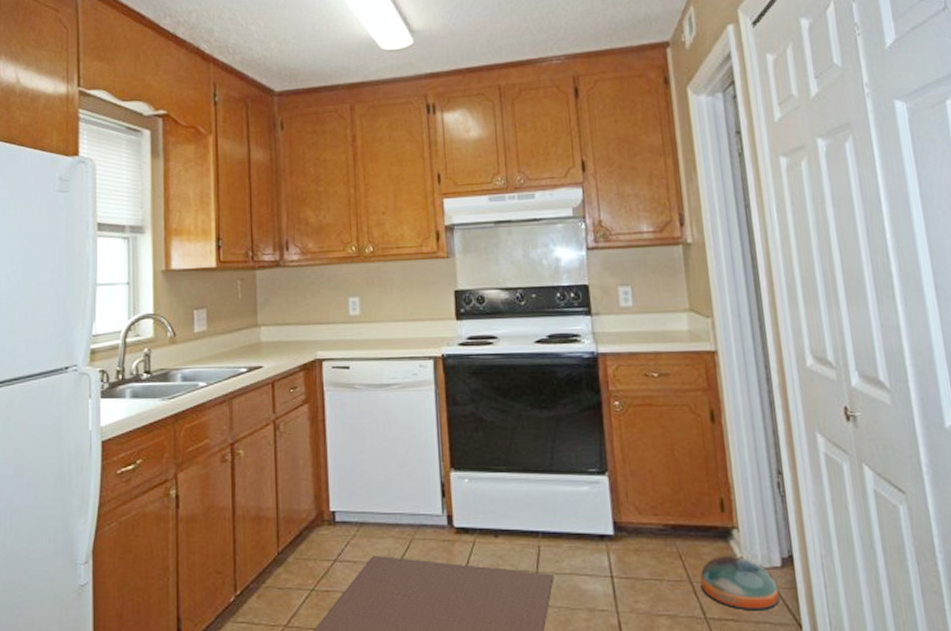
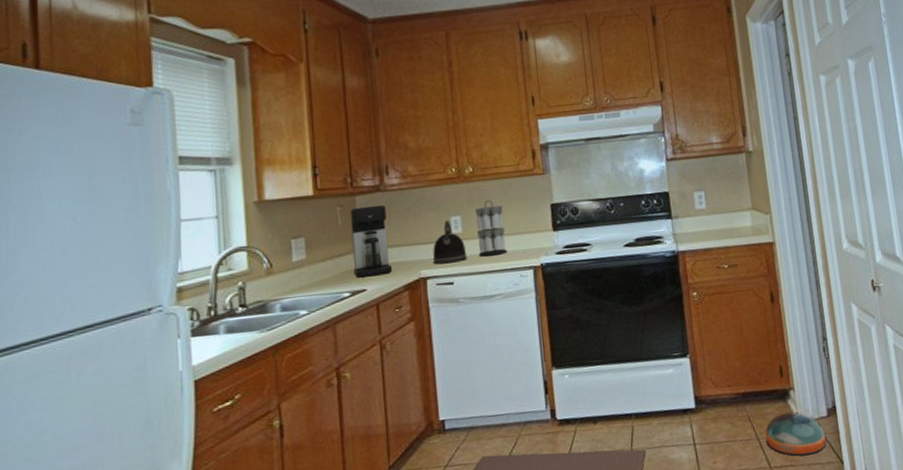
coffee maker: none [250,280,289,354] -> present [350,204,393,278]
kettle: none [329,301,365,347] -> present [432,220,468,265]
spice rack: none [375,282,407,342] -> present [476,200,508,257]

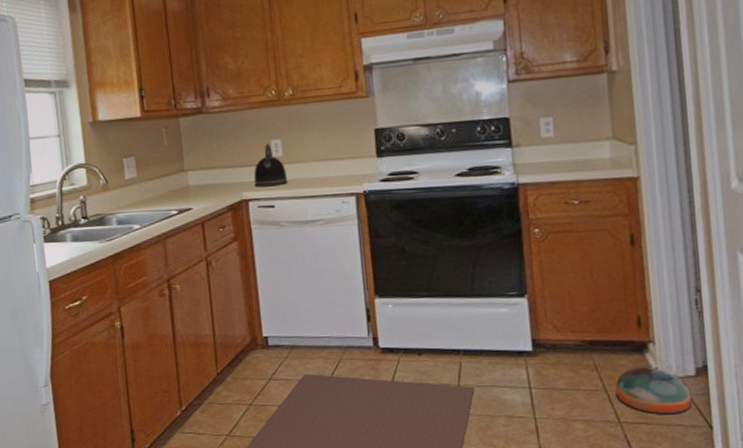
coffee maker: present [350,204,393,278] -> none [174,127,216,197]
spice rack: present [476,200,508,257] -> none [296,123,329,182]

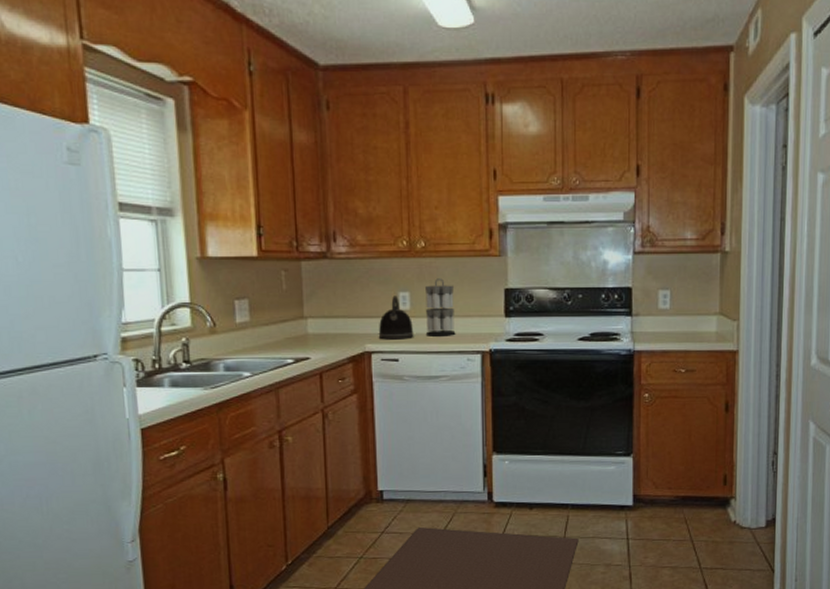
spice rack: none [296,123,329,182] -> present [425,278,456,336]
pet bowl: present [615,367,693,415] -> none [699,519,761,561]

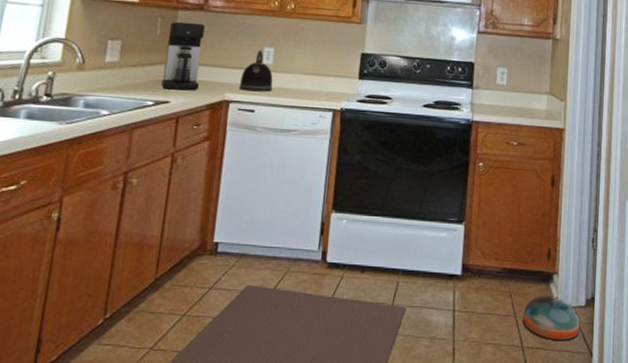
coffee maker: none [295,272,337,346] -> present [161,22,205,90]
spice rack: present [425,278,456,336] -> none [283,38,315,93]
pet bowl: none [699,519,761,561] -> present [522,296,581,341]

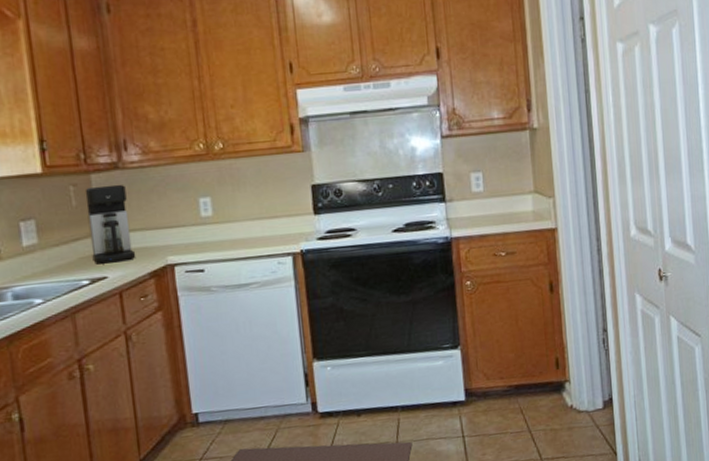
kettle: present [238,50,273,92] -> none [180,202,219,251]
pet bowl: present [522,296,581,341] -> none [537,404,601,448]

